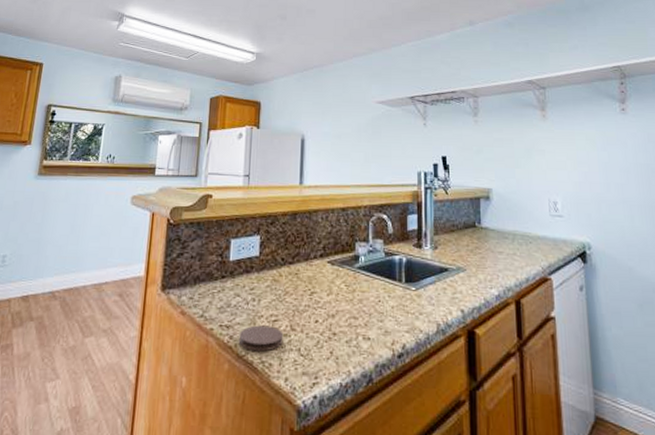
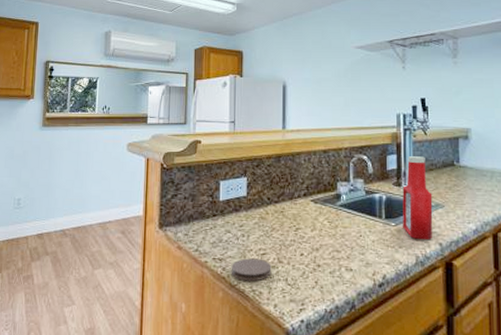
ketchup bottle: none [423,216,455,307] -> present [402,156,433,241]

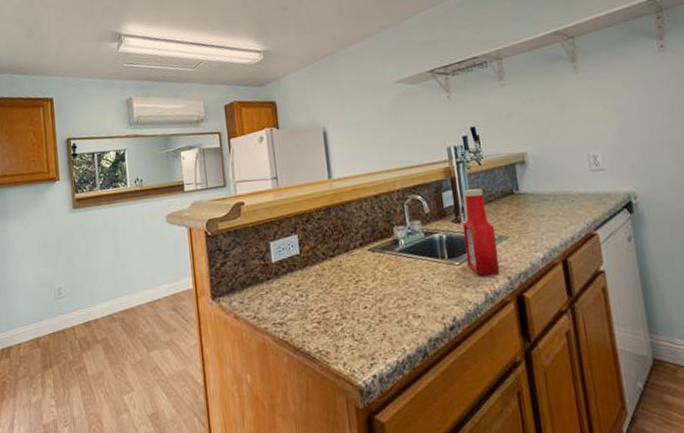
coaster: present [231,258,272,282] -> none [293,317,336,343]

